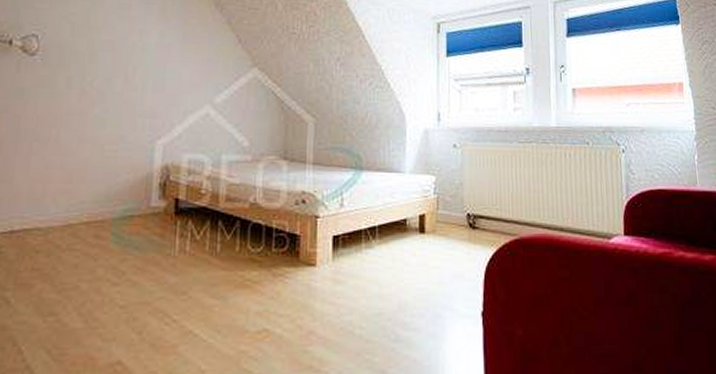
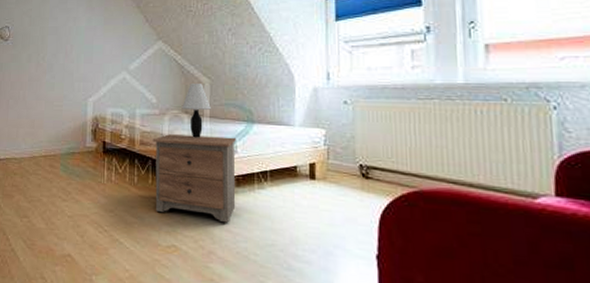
nightstand: none [242,186,344,293] -> present [152,134,237,223]
table lamp: none [280,122,315,190] -> present [181,83,211,138]

